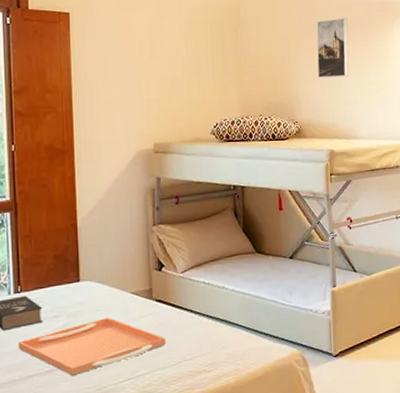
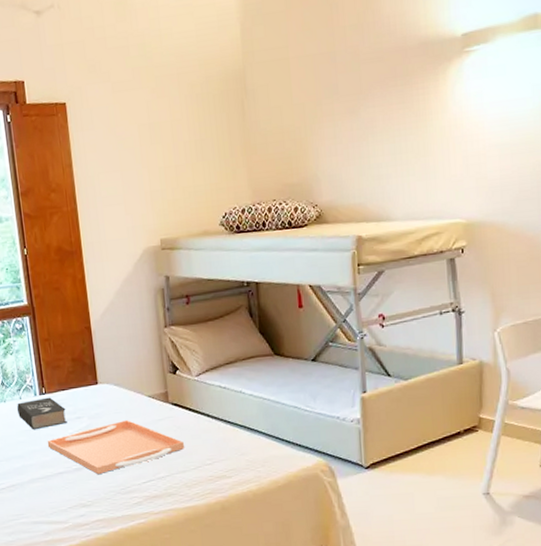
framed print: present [316,18,349,78] -> none [338,70,380,150]

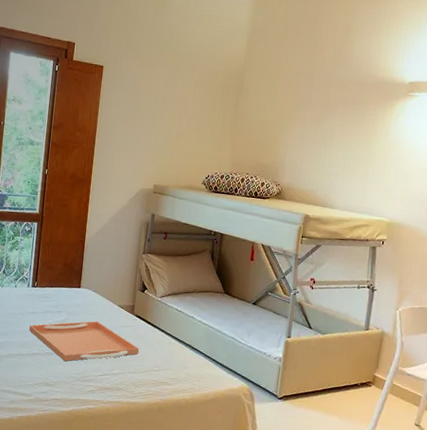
book: present [17,397,67,429] -> none [11,289,50,315]

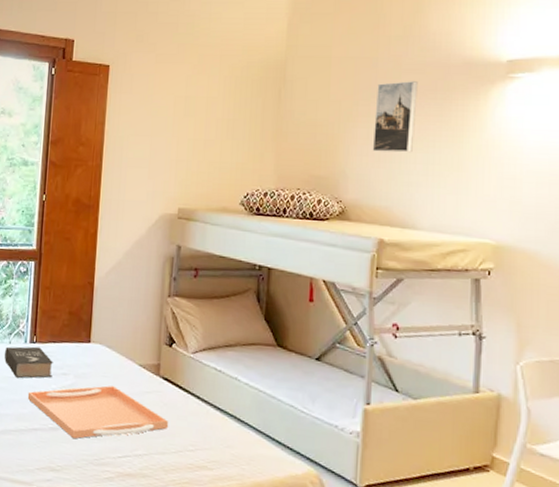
book: none [11,289,50,315] -> present [4,346,53,378]
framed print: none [305,93,343,150] -> present [372,81,418,153]

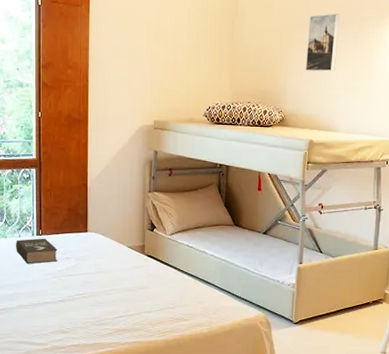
serving tray: present [27,385,168,439] -> none [38,264,153,308]

